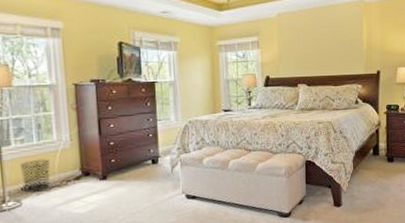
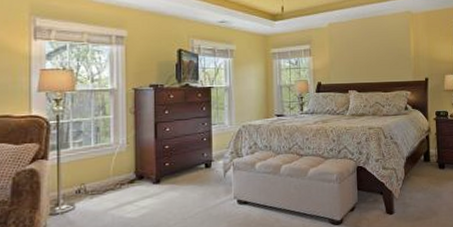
waste bin: present [19,158,50,193] -> none [75,161,105,196]

